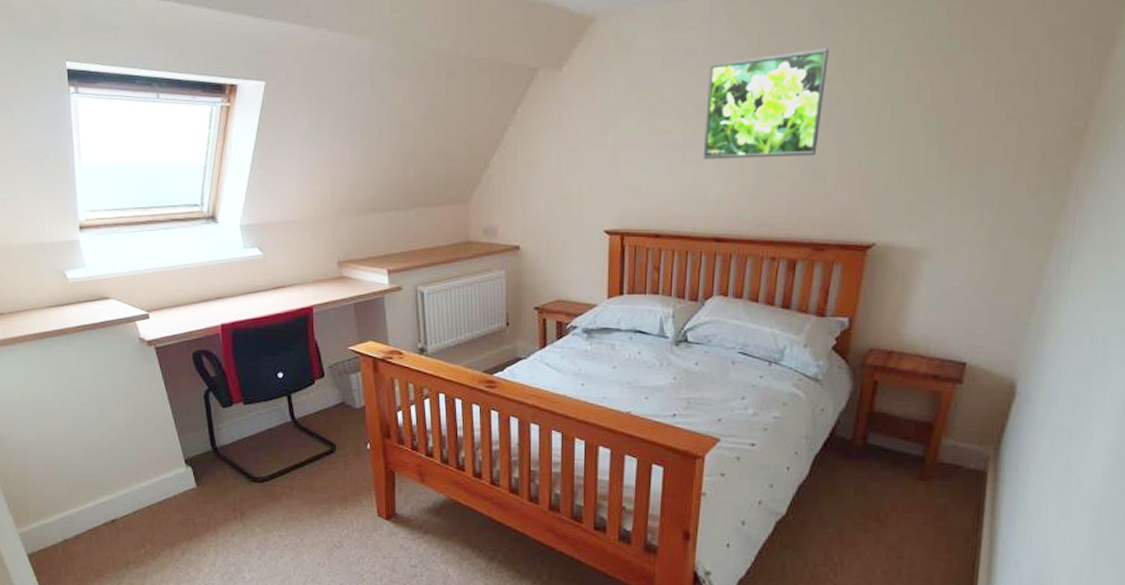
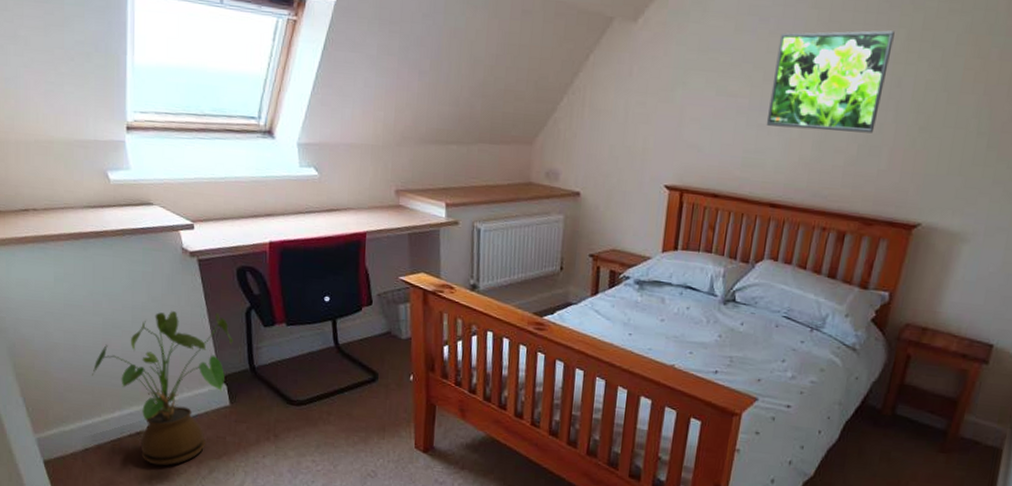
house plant: none [65,397,194,551] -> present [92,311,233,466]

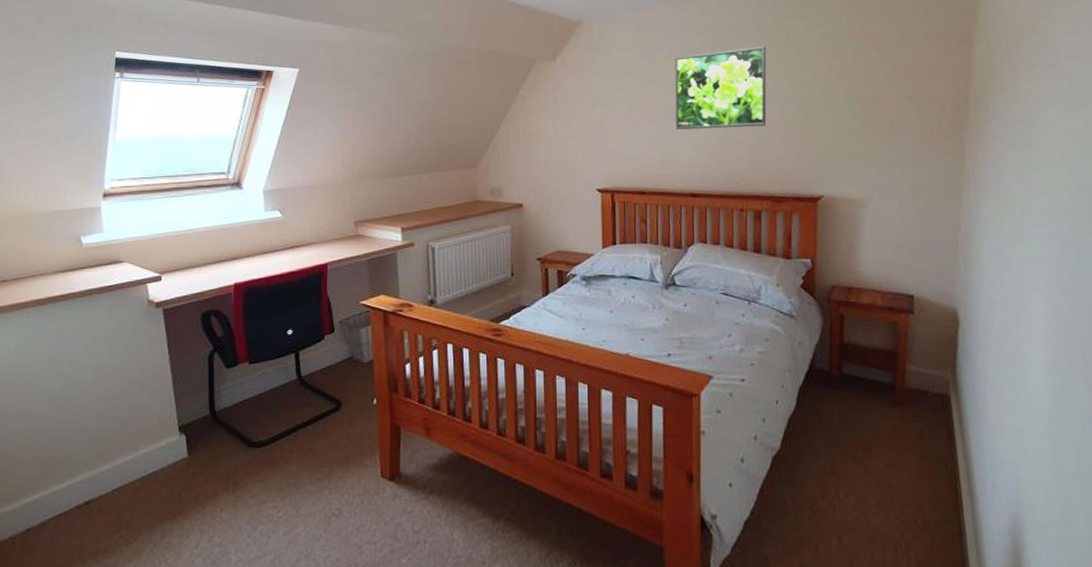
house plant: present [92,311,233,466] -> none [43,360,195,537]

